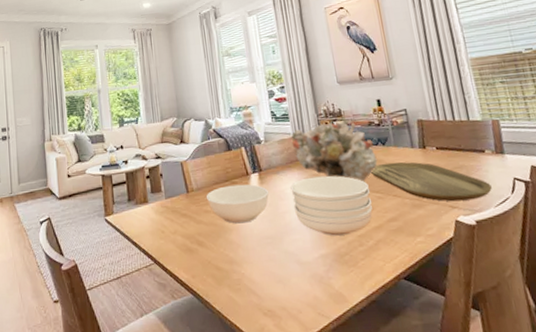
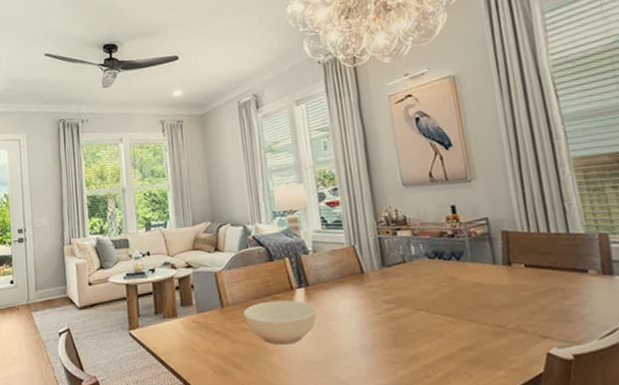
bowl: present [290,175,373,236] -> none [343,293,443,364]
flower arrangement: present [291,116,377,182] -> none [344,224,450,303]
placemat: present [371,161,492,202] -> none [442,280,596,331]

